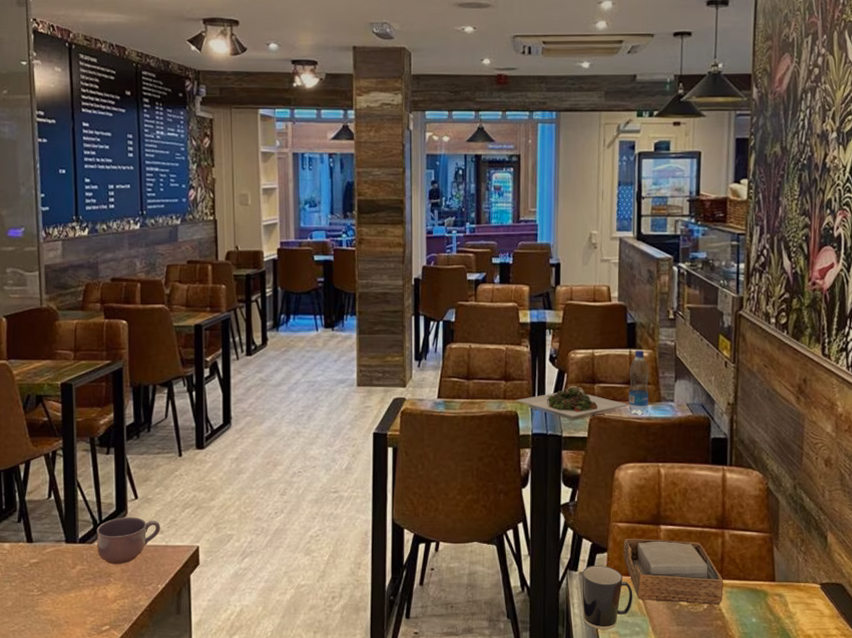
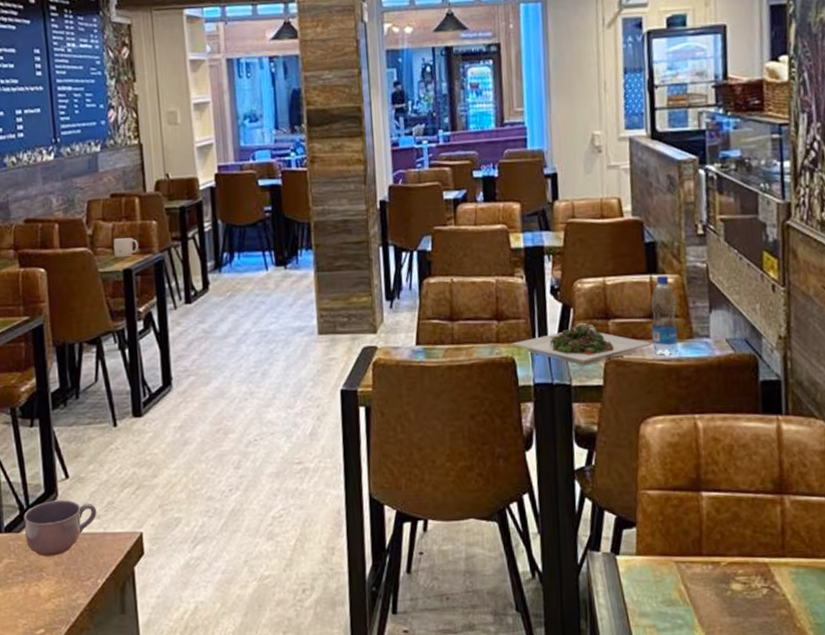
mug: none [187,298,209,315] -> present [113,238,139,258]
mug: present [581,566,633,629] -> none [605,544,672,623]
napkin holder: present [623,538,723,605] -> none [655,509,787,590]

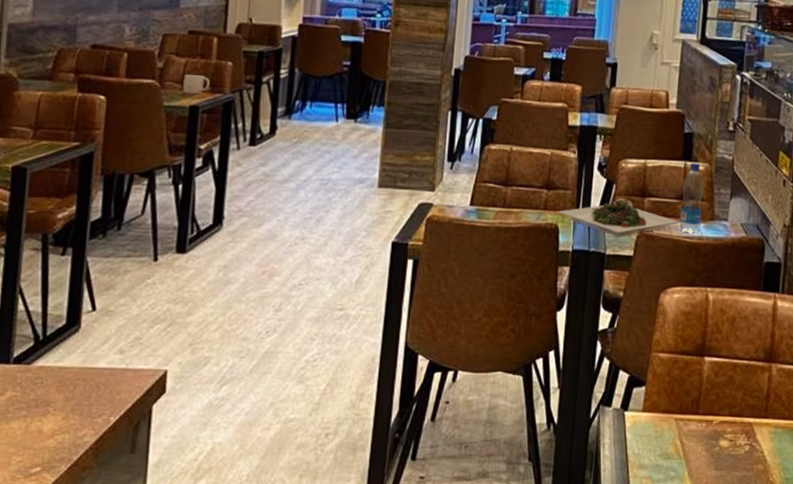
teacup: present [23,500,97,556] -> none [35,333,121,390]

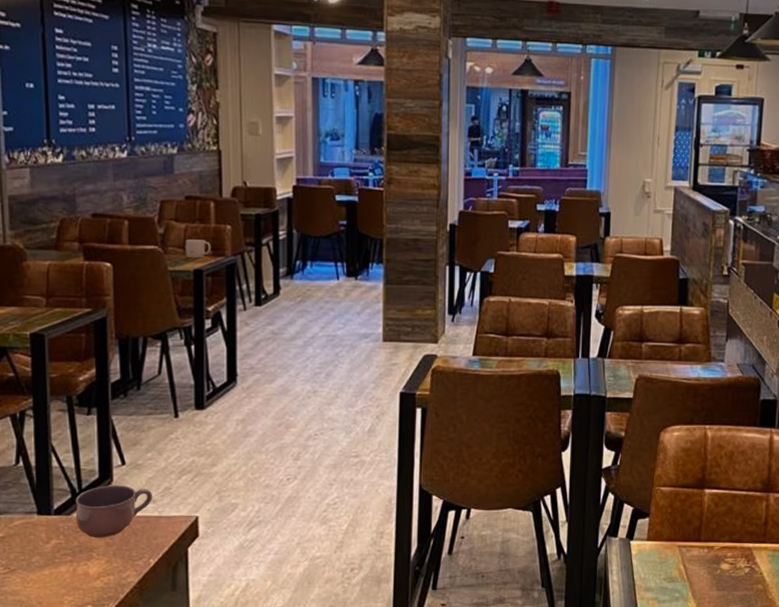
teacup: none [35,333,121,390] -> present [75,485,152,537]
salad: present [557,198,680,237] -> none [558,343,677,381]
bottle: present [679,162,704,235] -> none [677,307,700,376]

